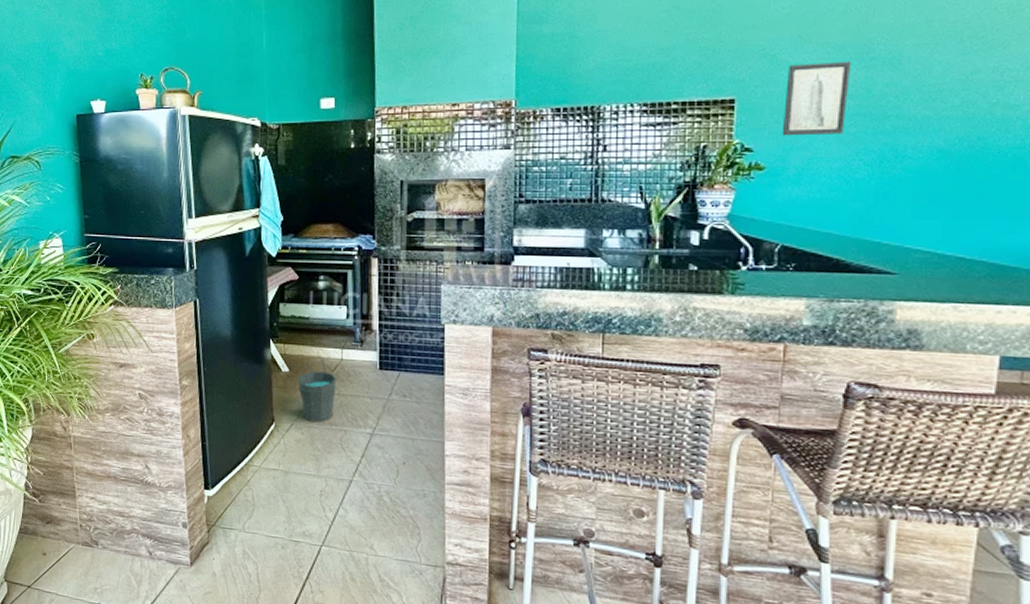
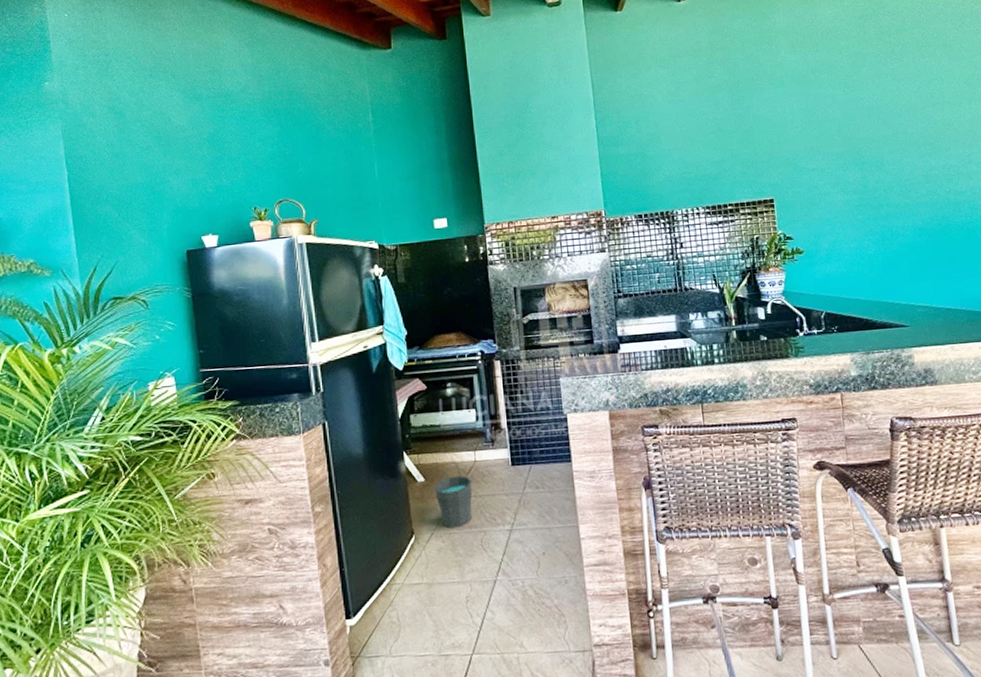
wall art: present [782,62,852,136] -> none [807,166,854,226]

